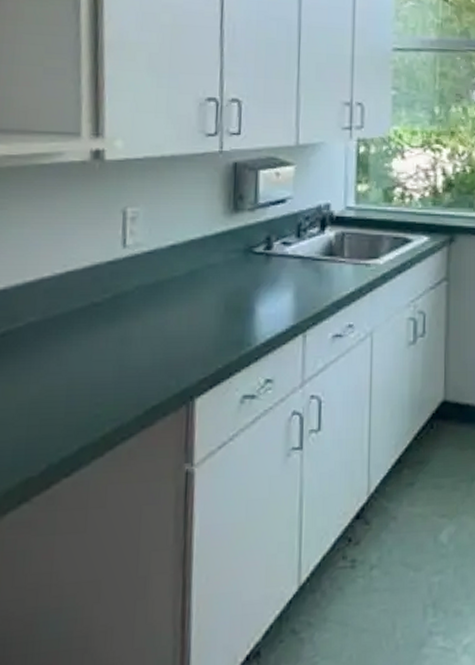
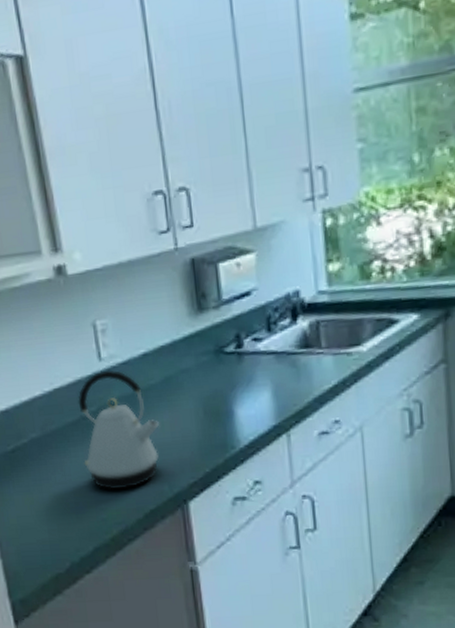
kettle: none [85,258,177,383] -> present [78,370,159,490]

